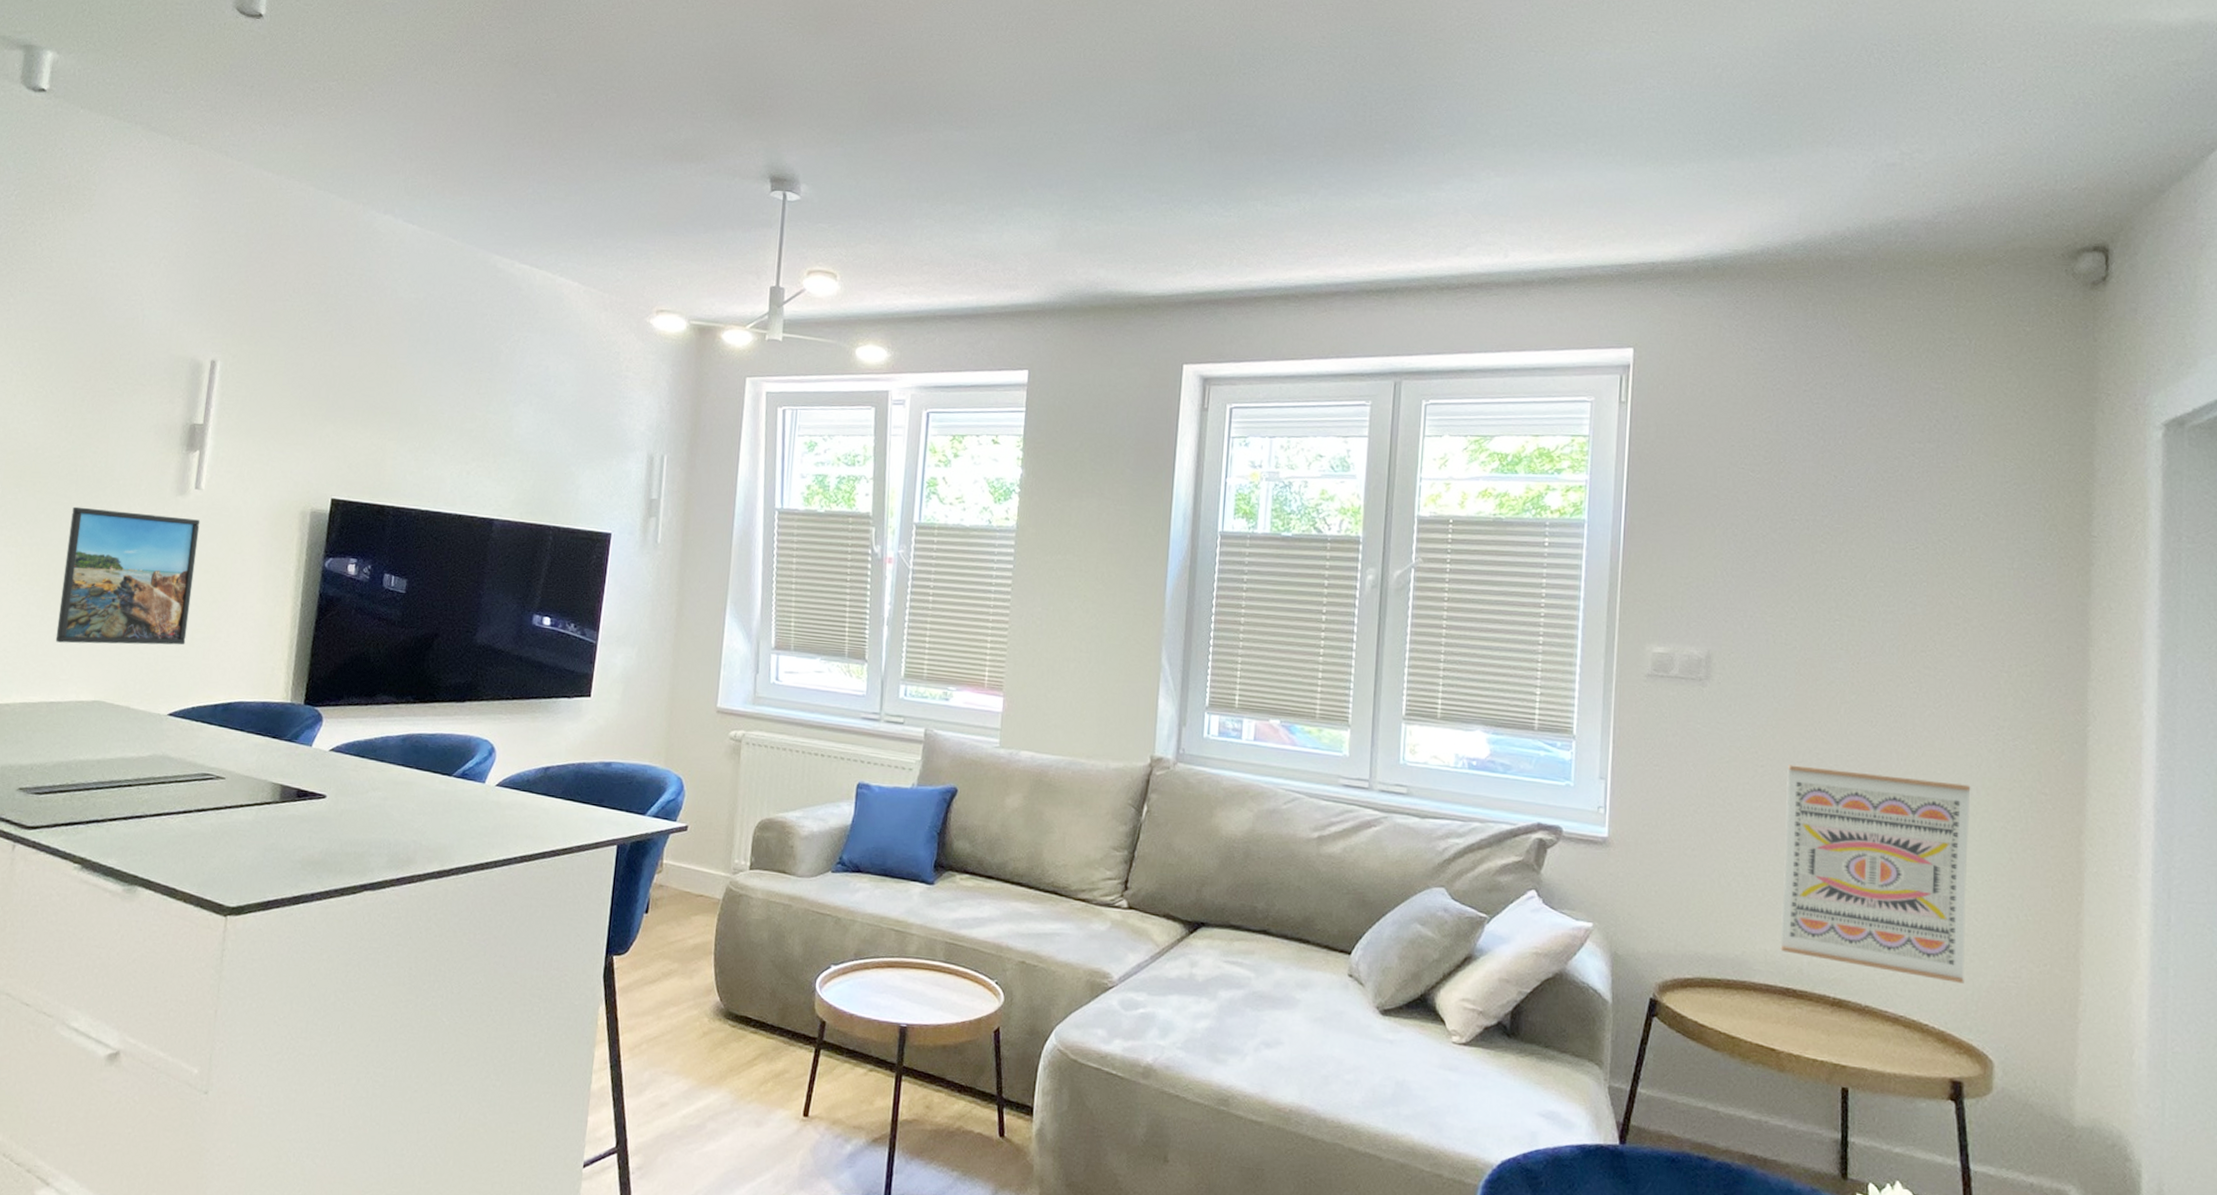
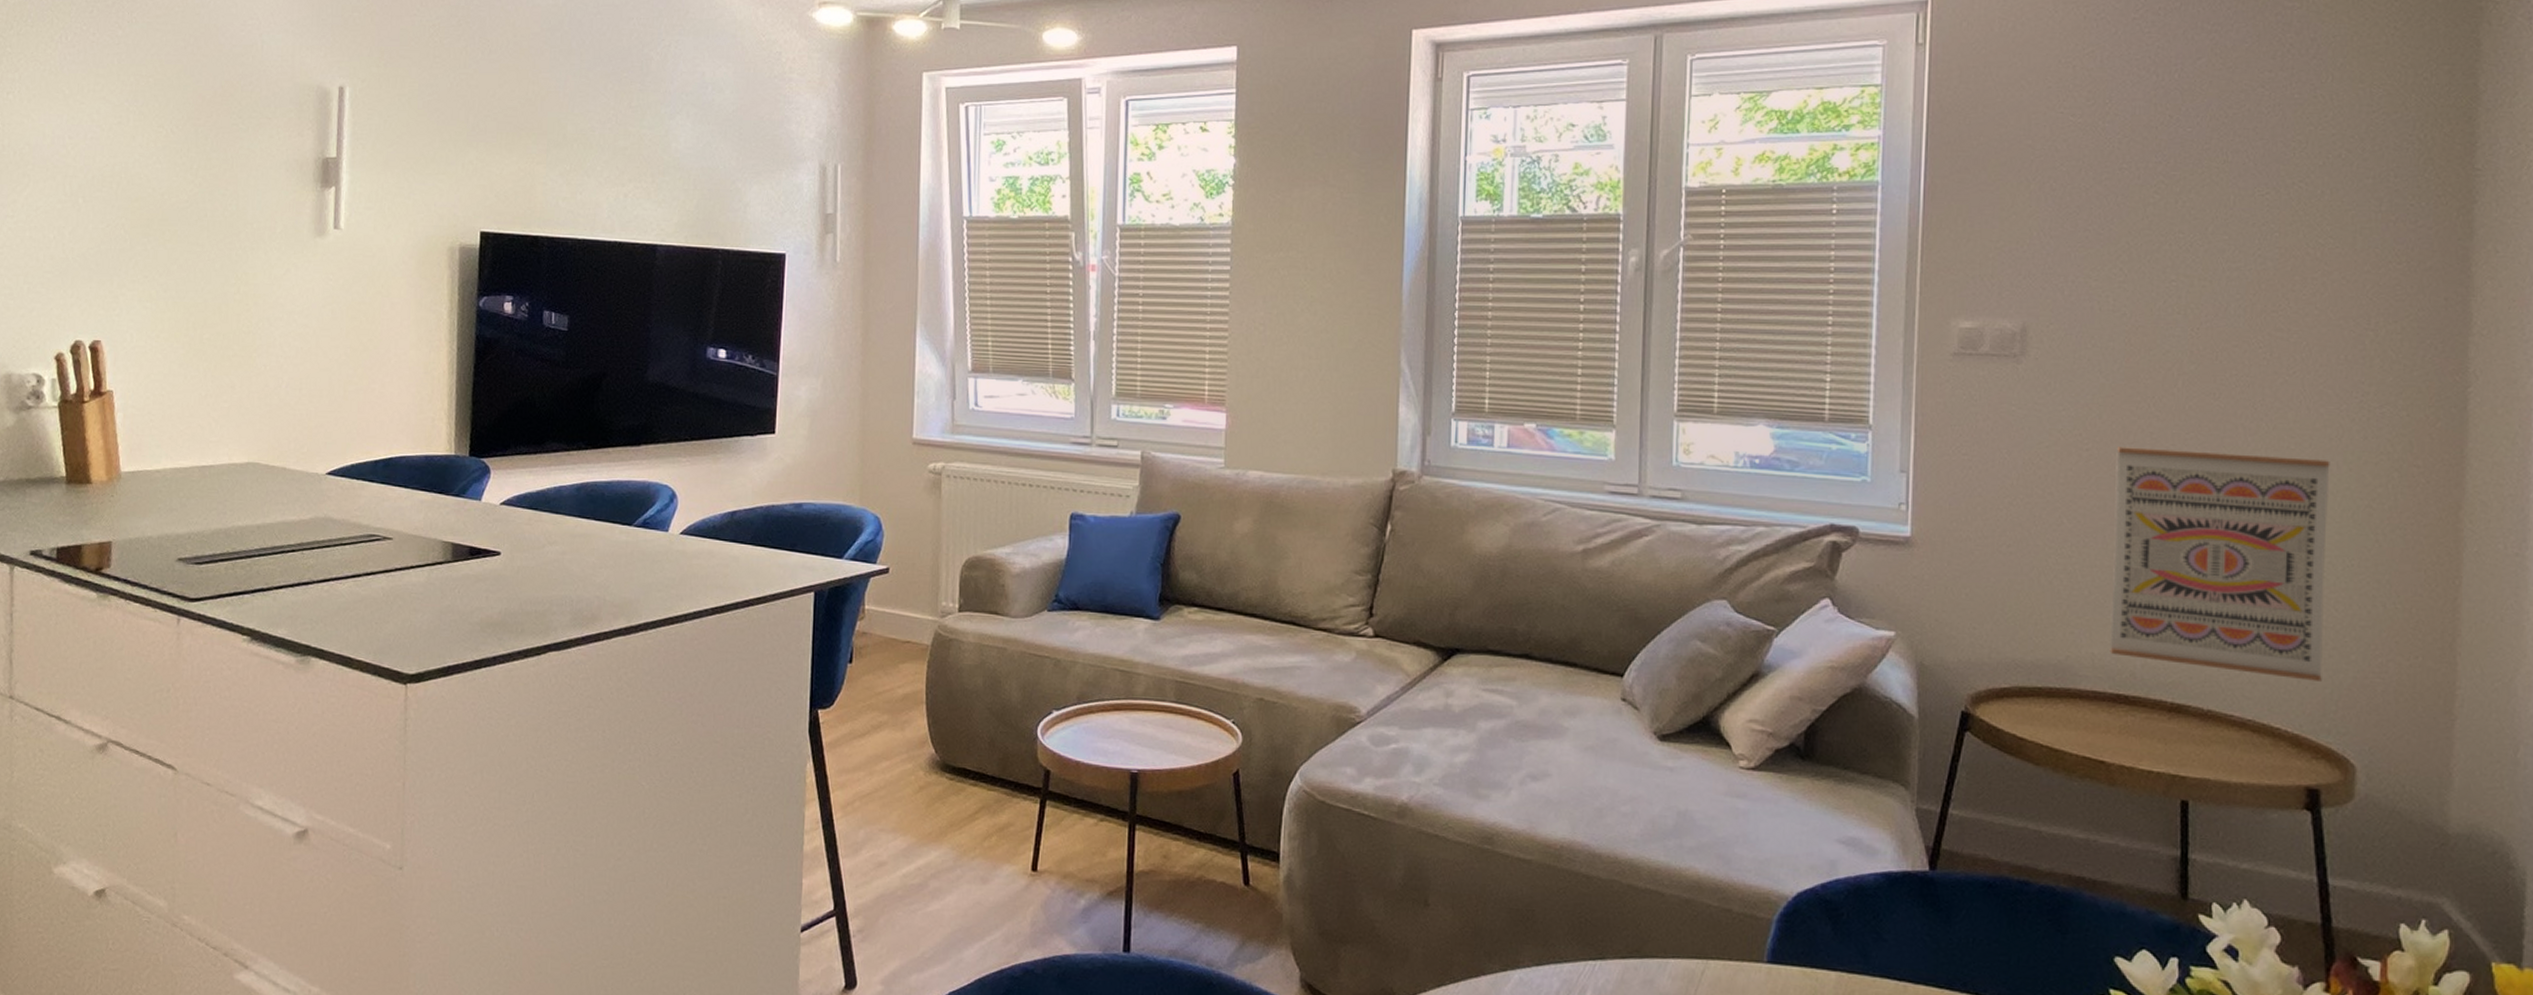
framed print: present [55,506,200,645] -> none [201,255,343,403]

